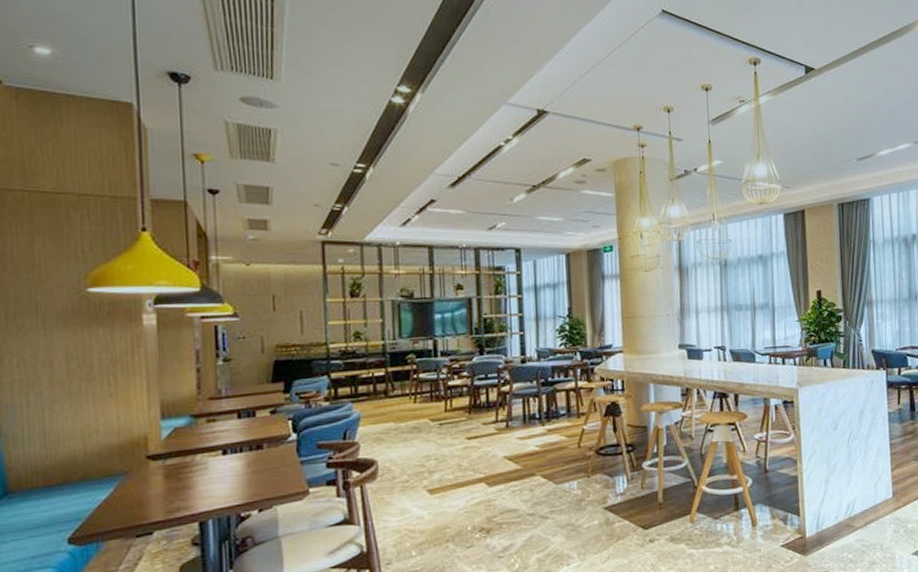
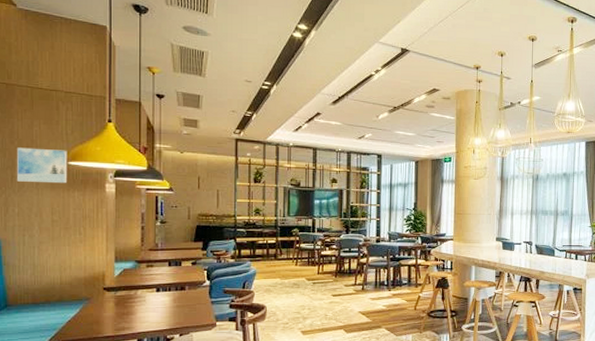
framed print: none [12,273,88,321] -> present [16,147,68,184]

